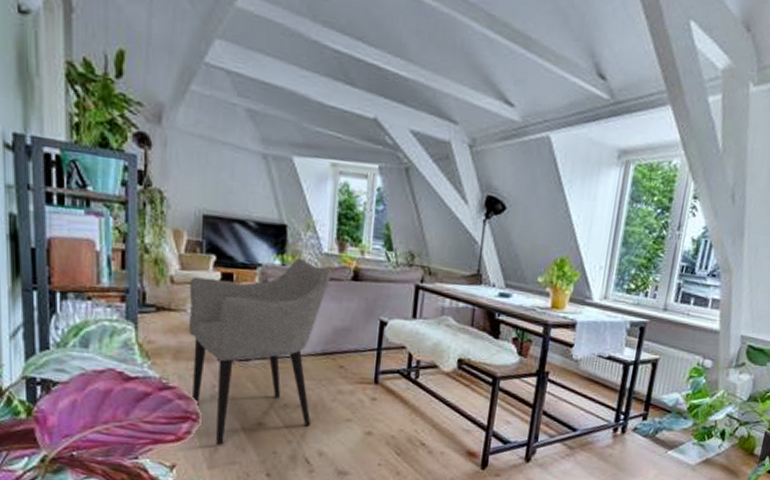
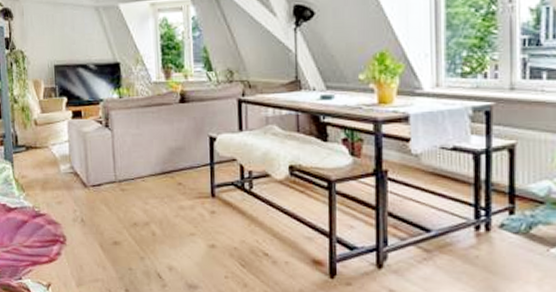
armchair: present [188,258,332,445] -> none [49,90,162,264]

